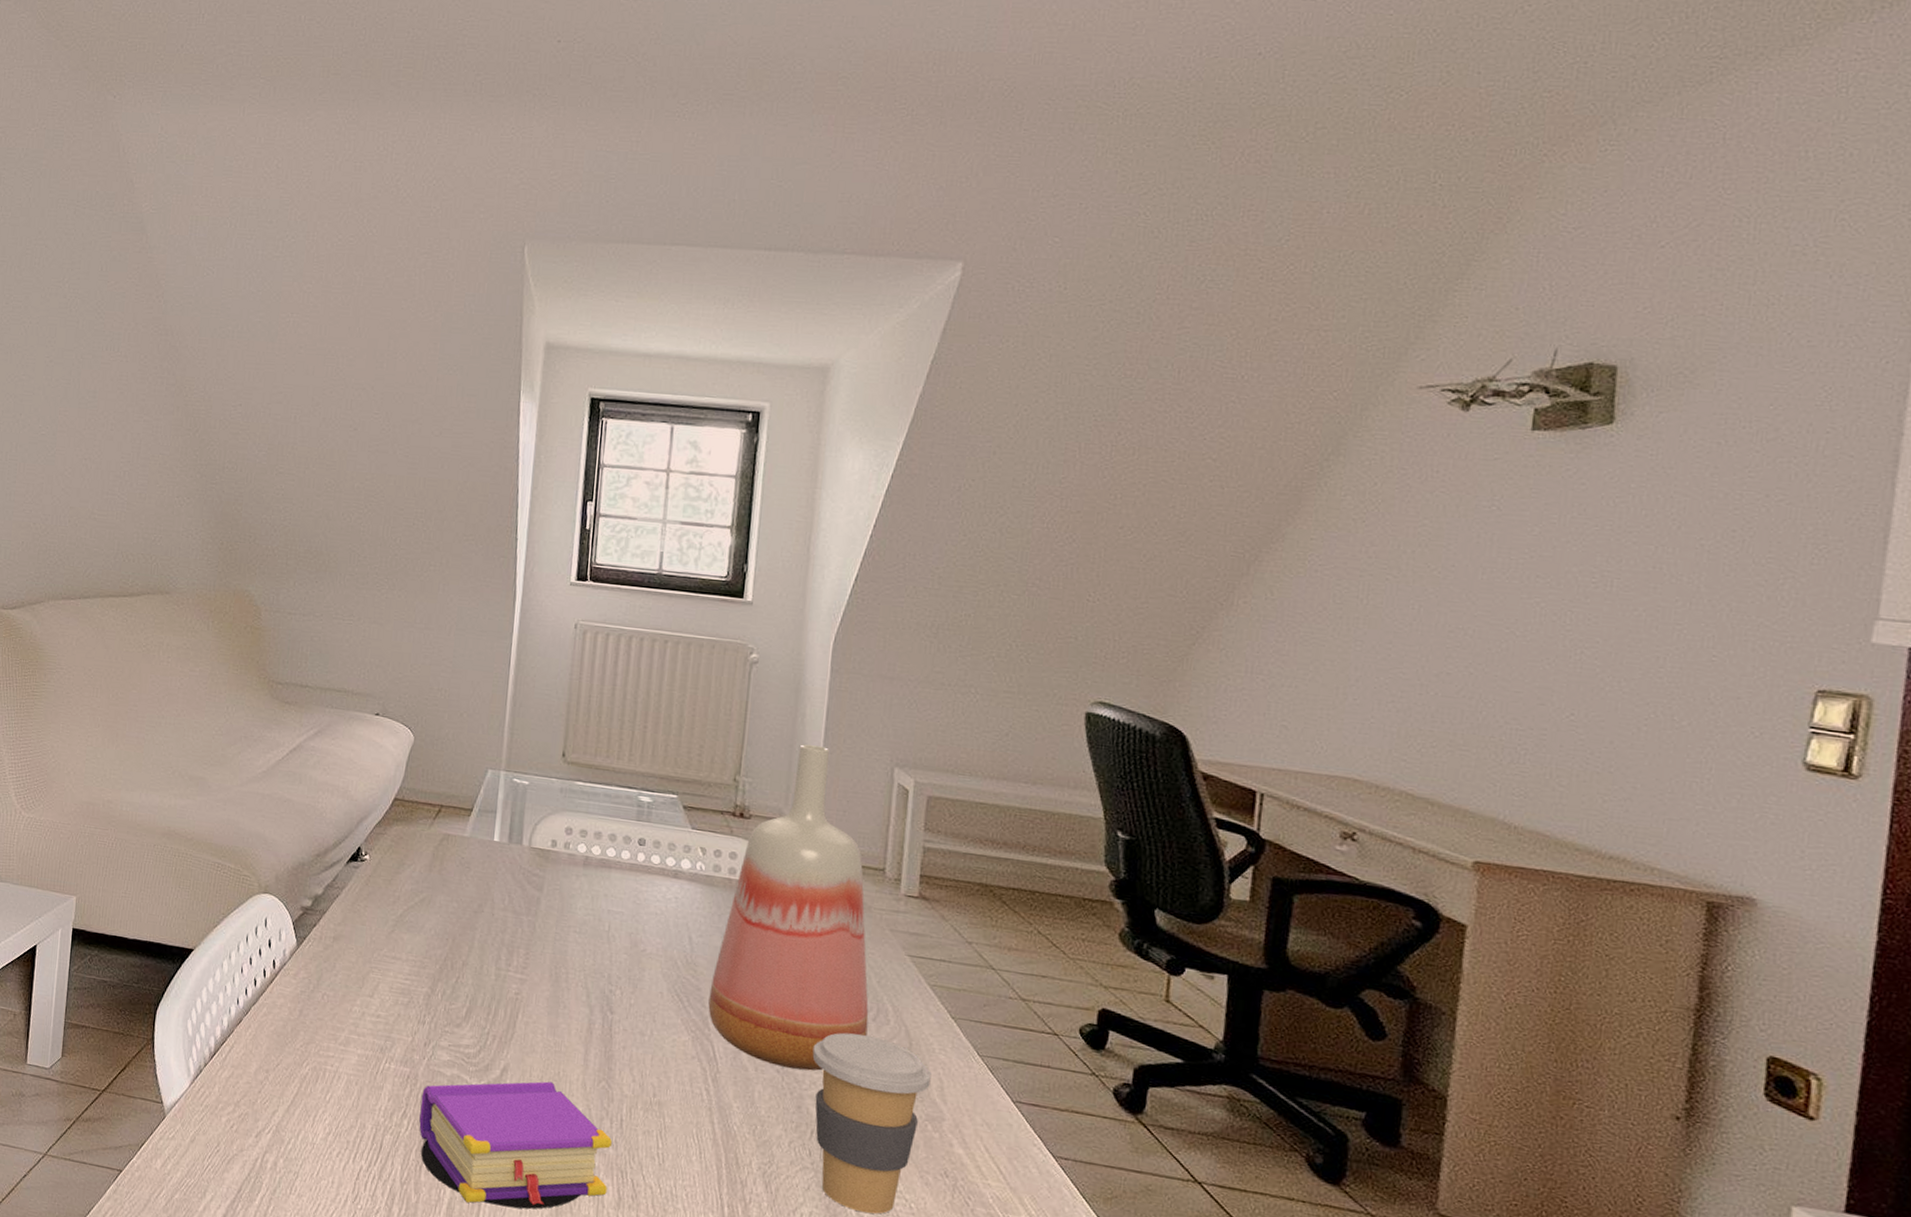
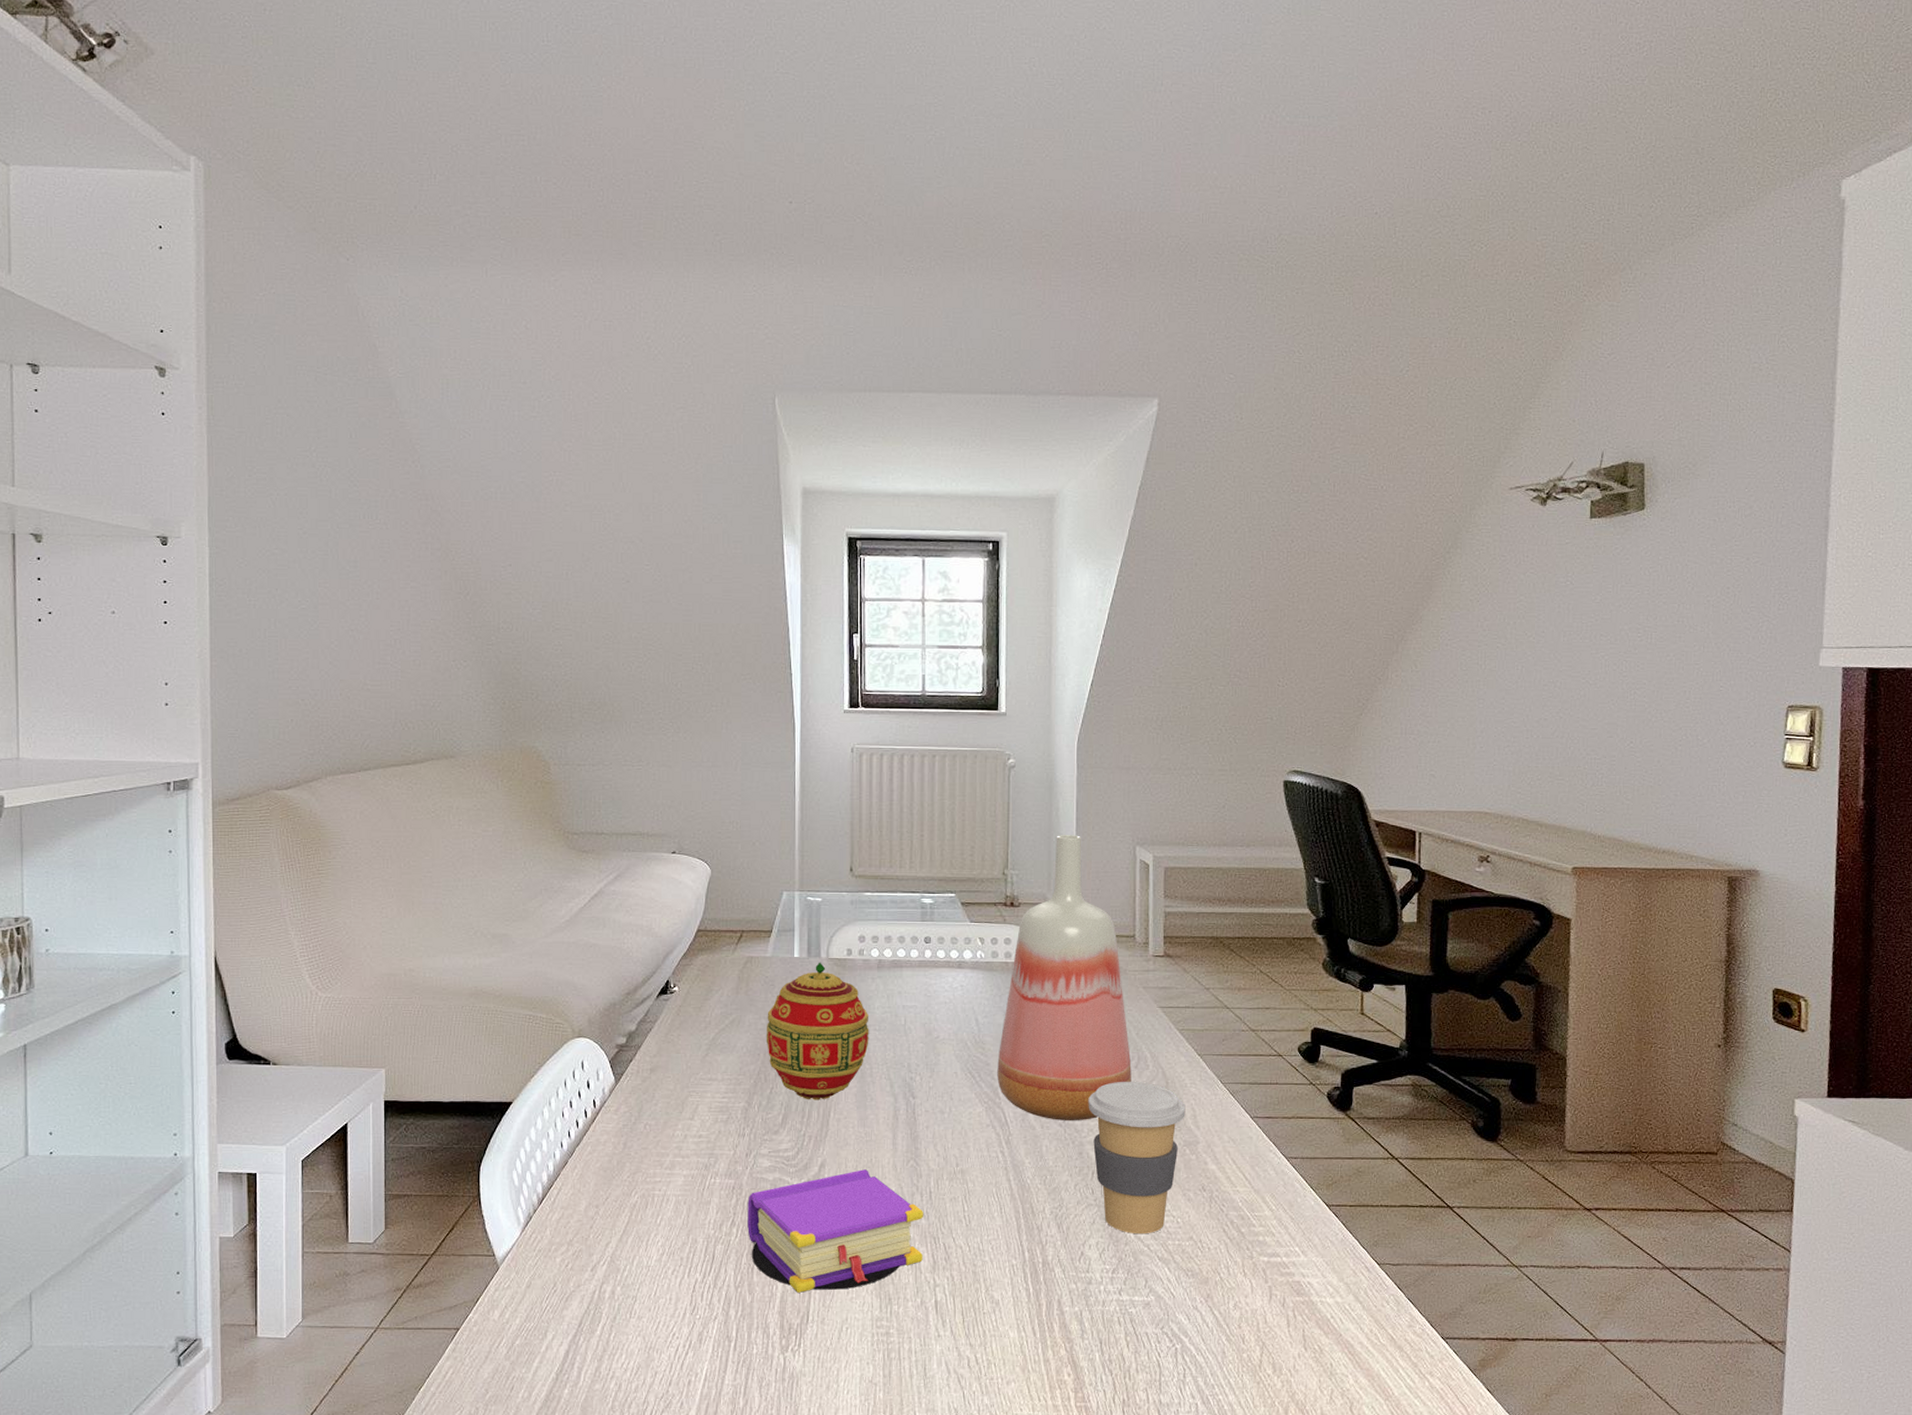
decorative egg: none [456,849,570,999] -> present [766,962,869,1100]

